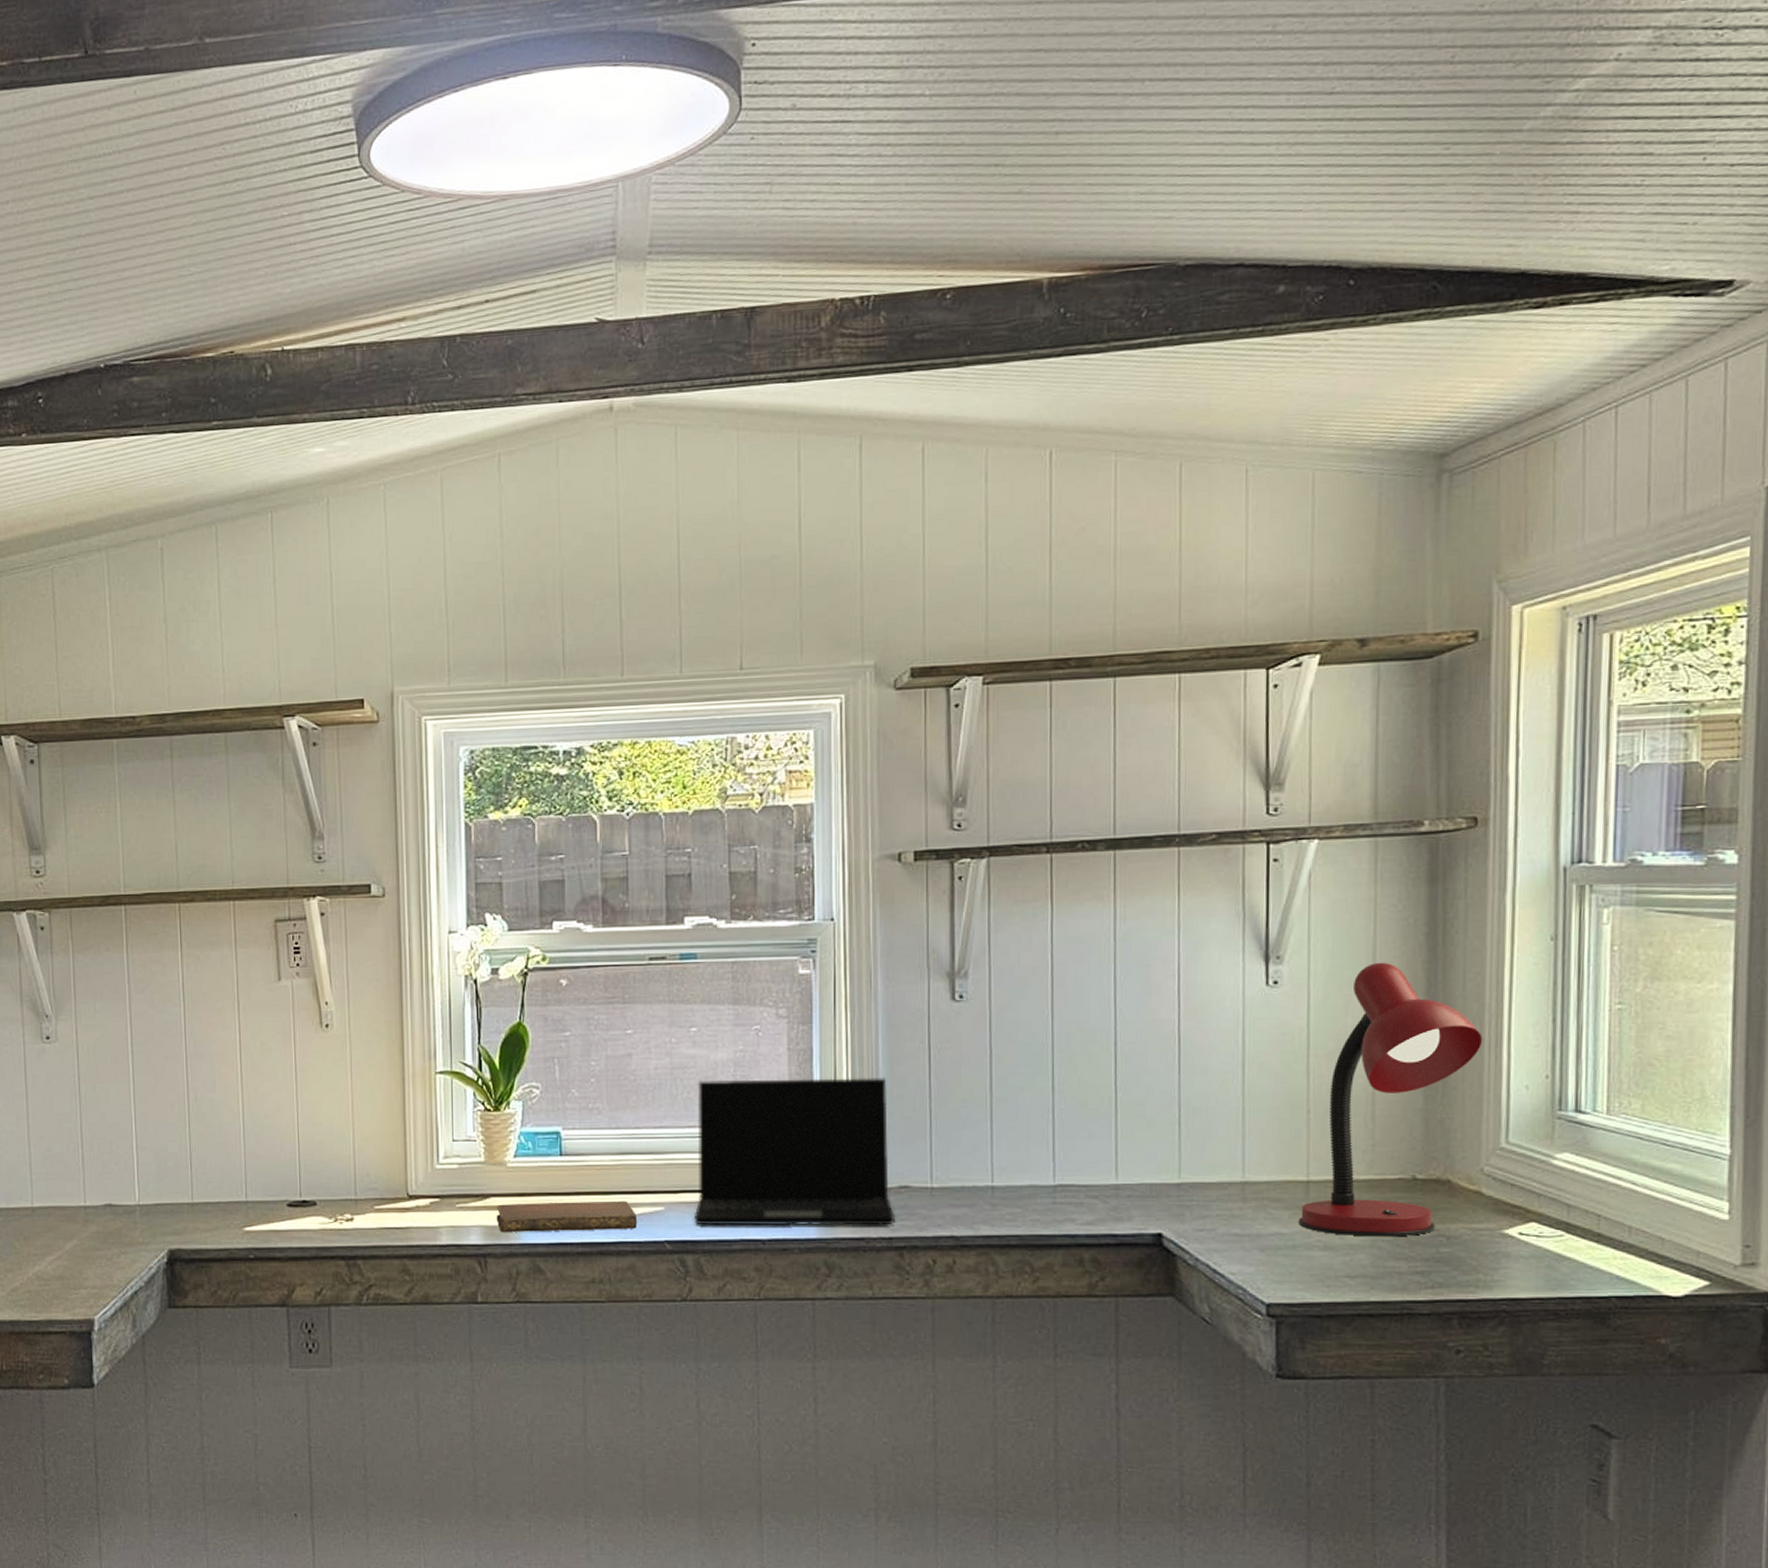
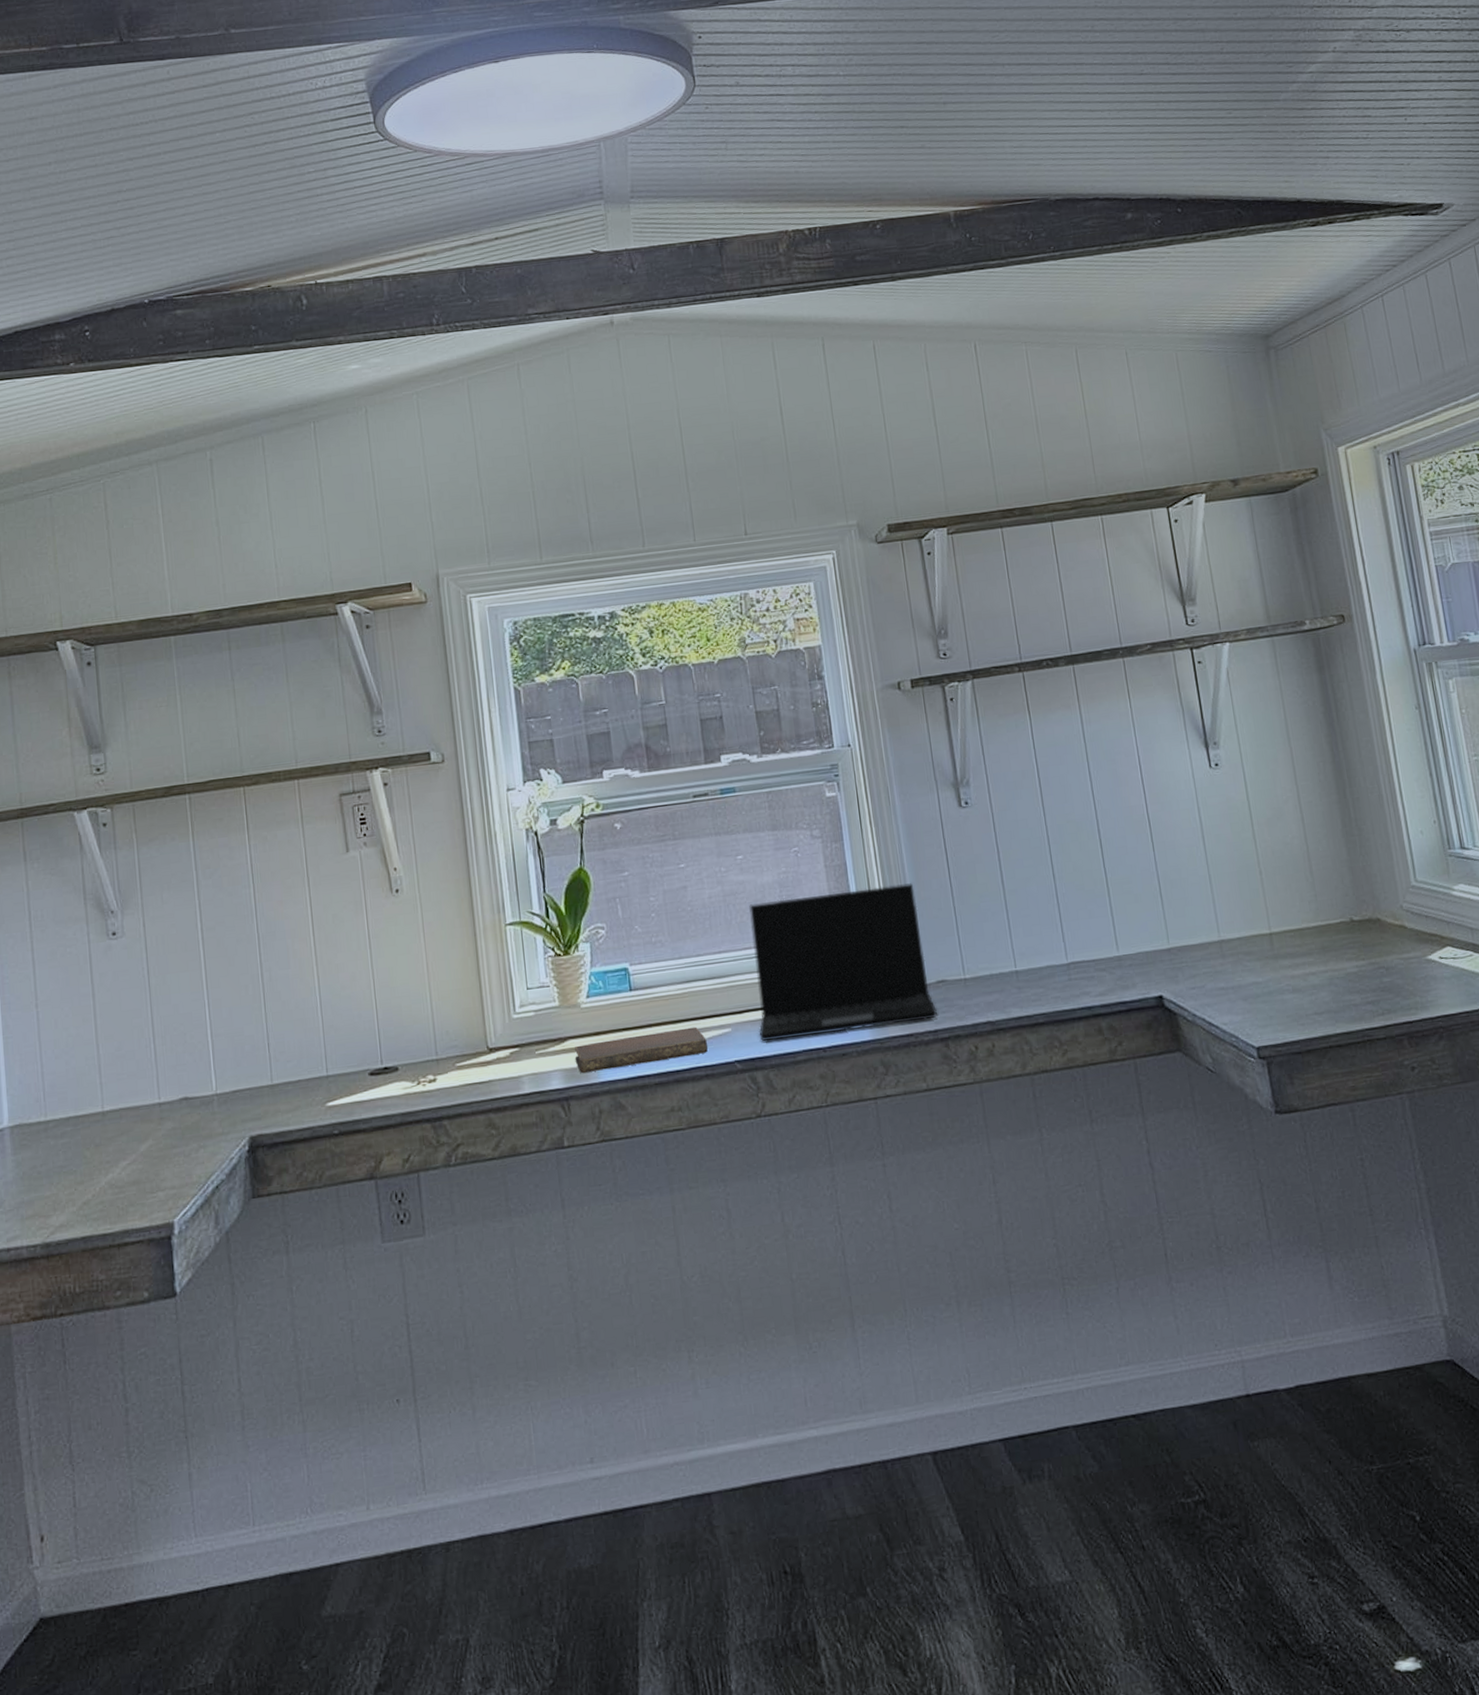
desk lamp: present [1298,962,1483,1237] -> none [1268,739,1382,978]

